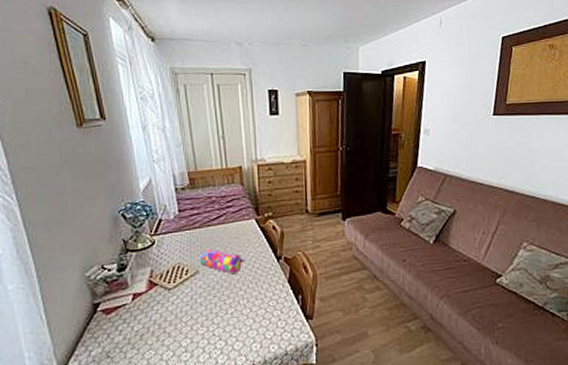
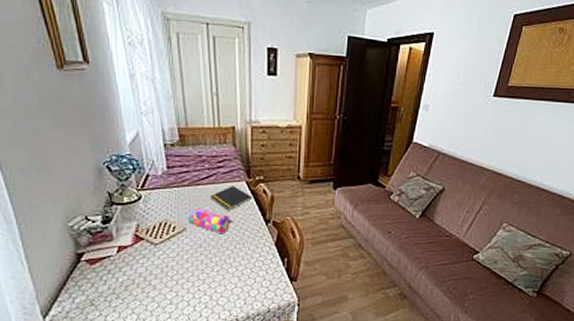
notepad: none [221,224,263,250] -> present [210,186,253,211]

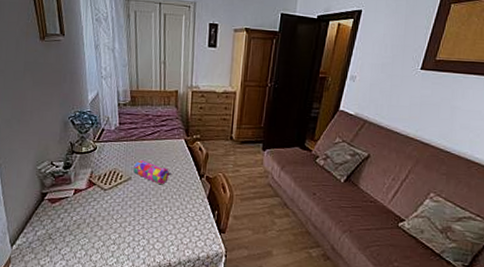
notepad: present [210,186,253,211] -> none [153,142,190,165]

